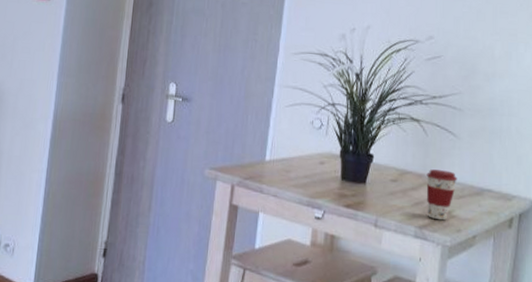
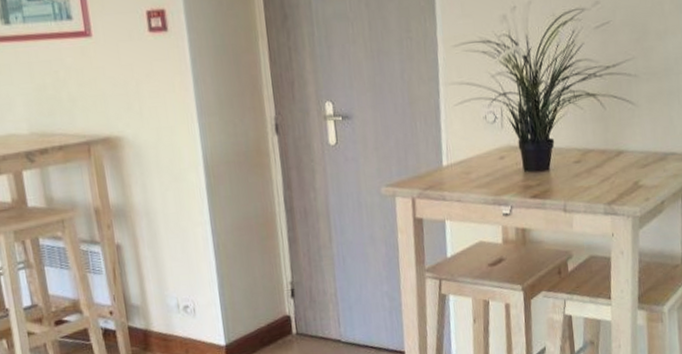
coffee cup: present [426,169,457,221] -> none [609,141,640,193]

